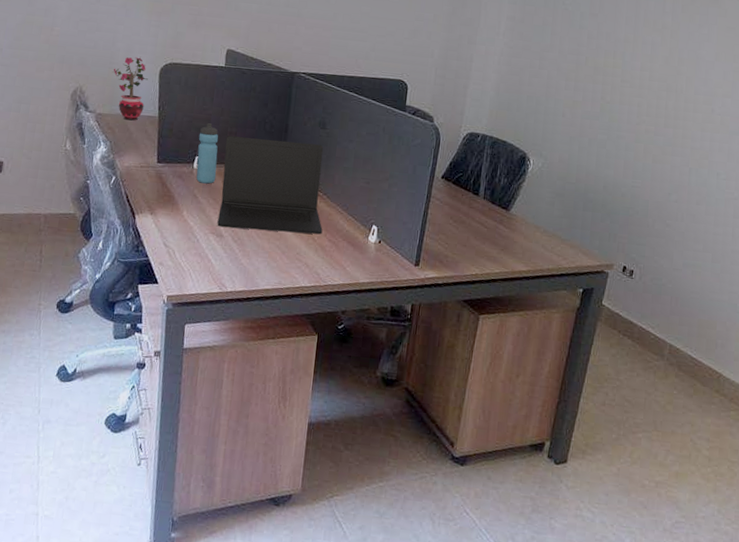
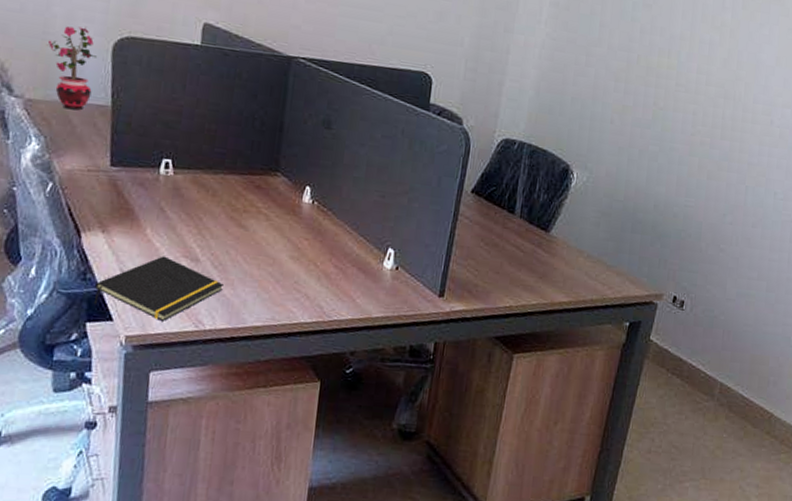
notepad: none [144,232,241,284] -> present [93,256,224,321]
water bottle: present [196,123,219,184] -> none [163,117,193,195]
laptop: present [217,136,324,235] -> none [191,134,329,259]

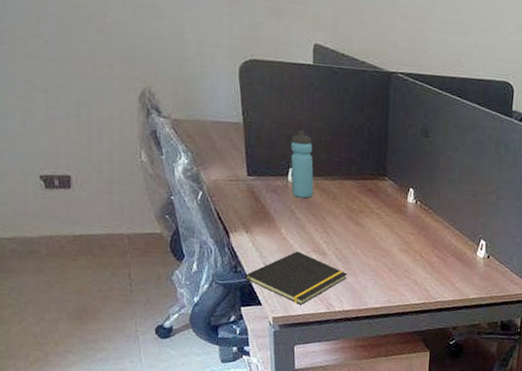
potted plant: present [47,26,97,111] -> none [184,51,226,128]
water bottle: none [163,117,193,195] -> present [290,131,314,199]

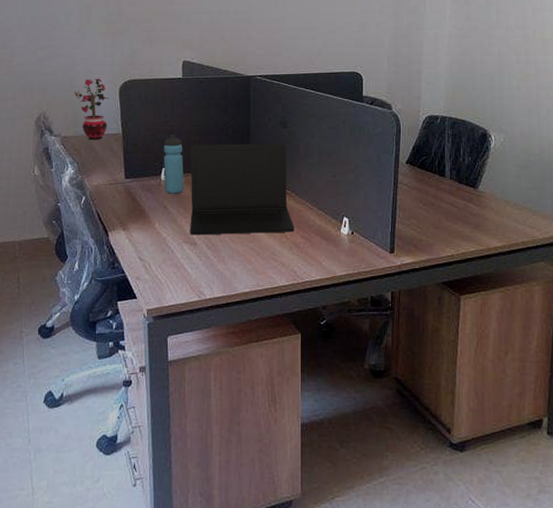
potted plant: none [184,51,226,128] -> present [74,77,109,140]
notepad: present [245,251,347,305] -> none [121,243,217,295]
laptop: none [319,145,430,251] -> present [190,143,295,235]

